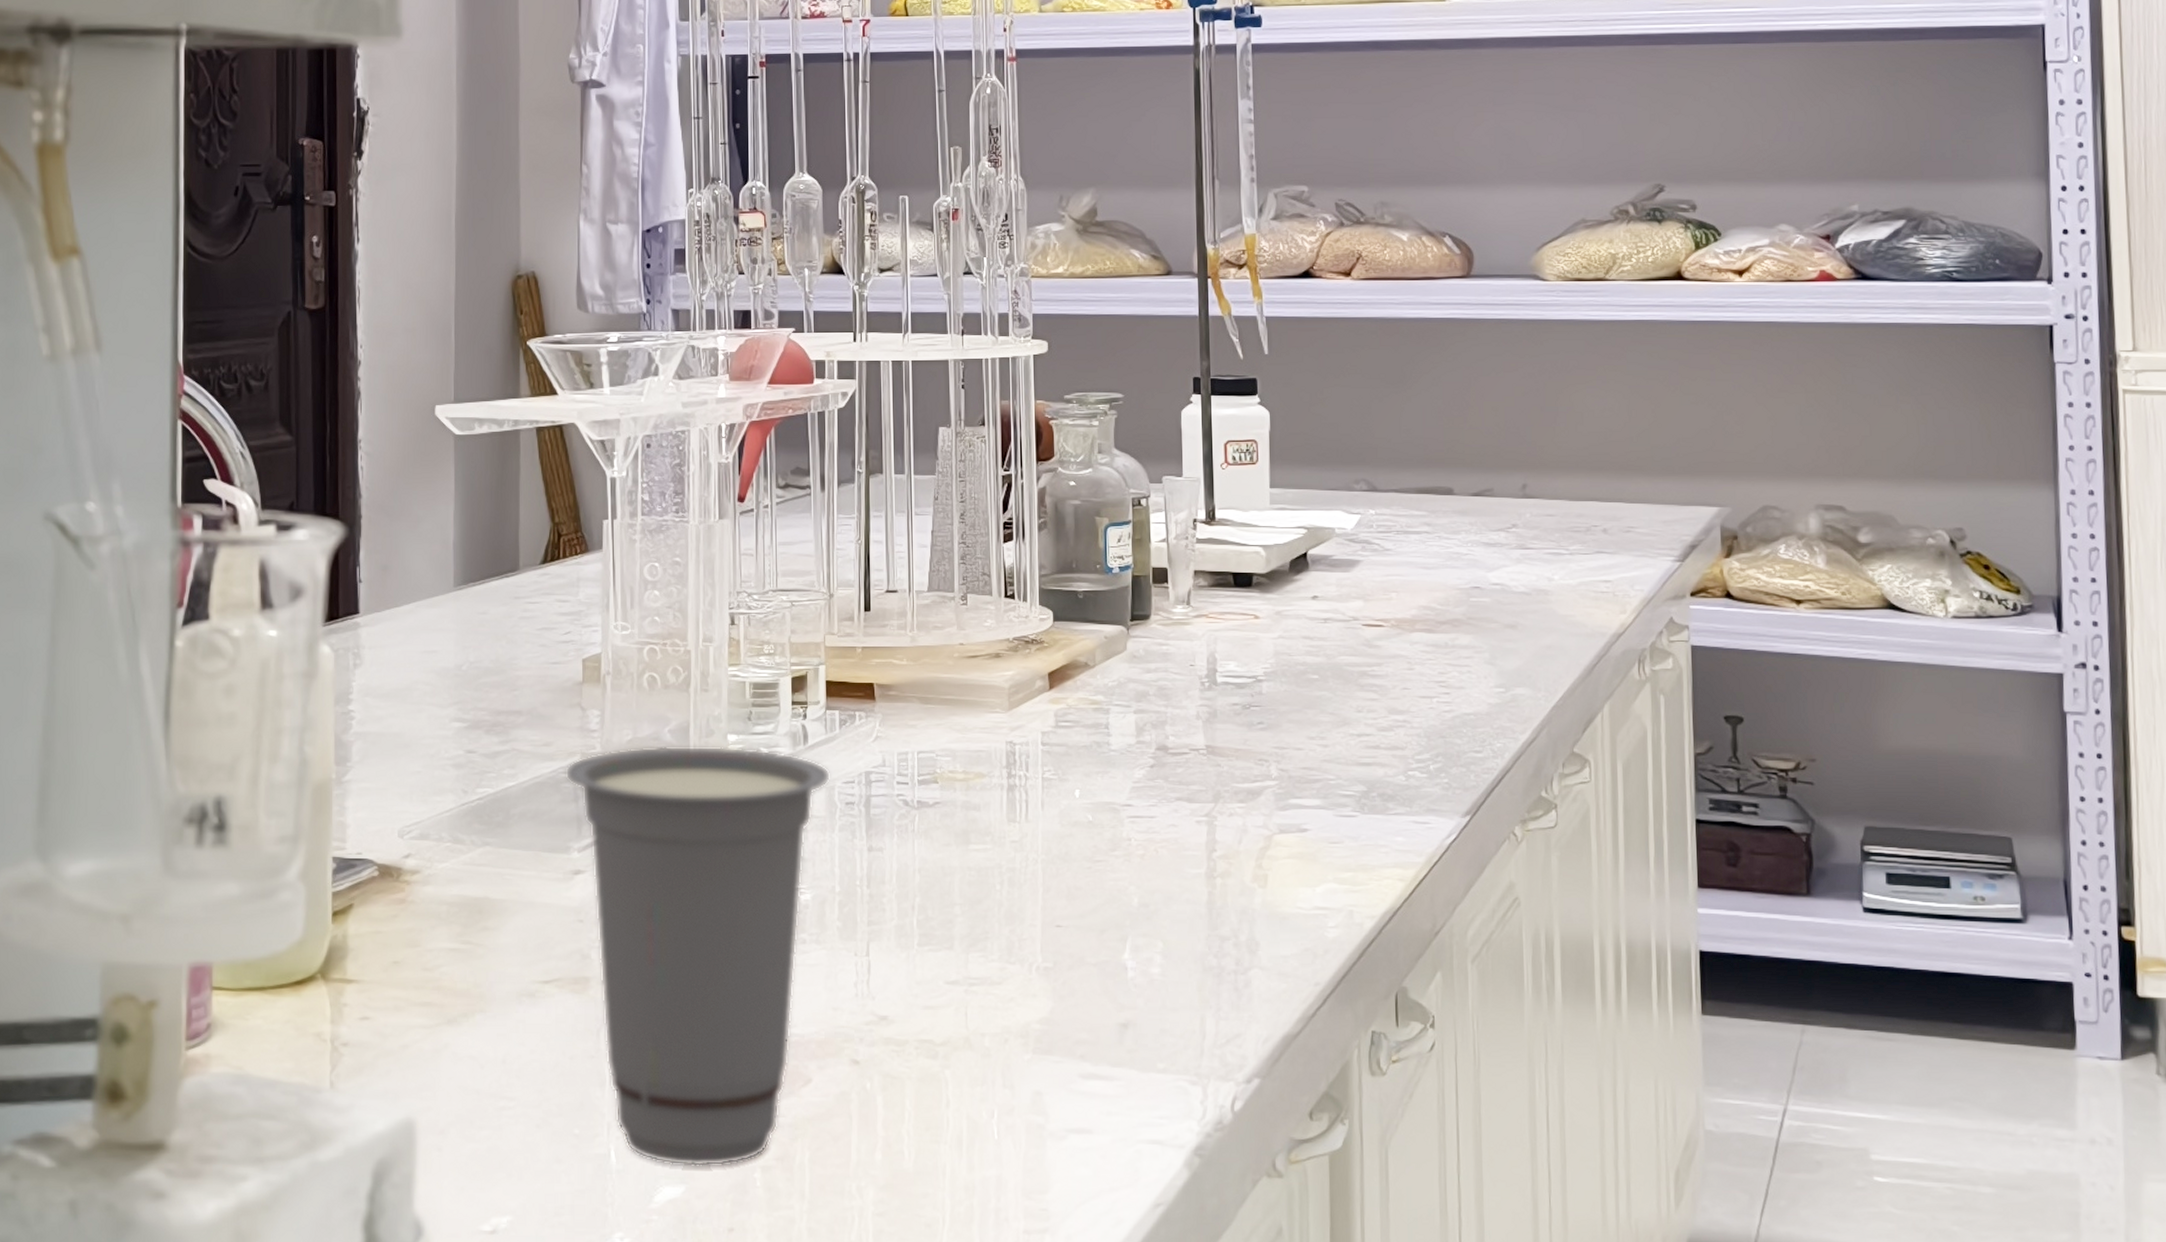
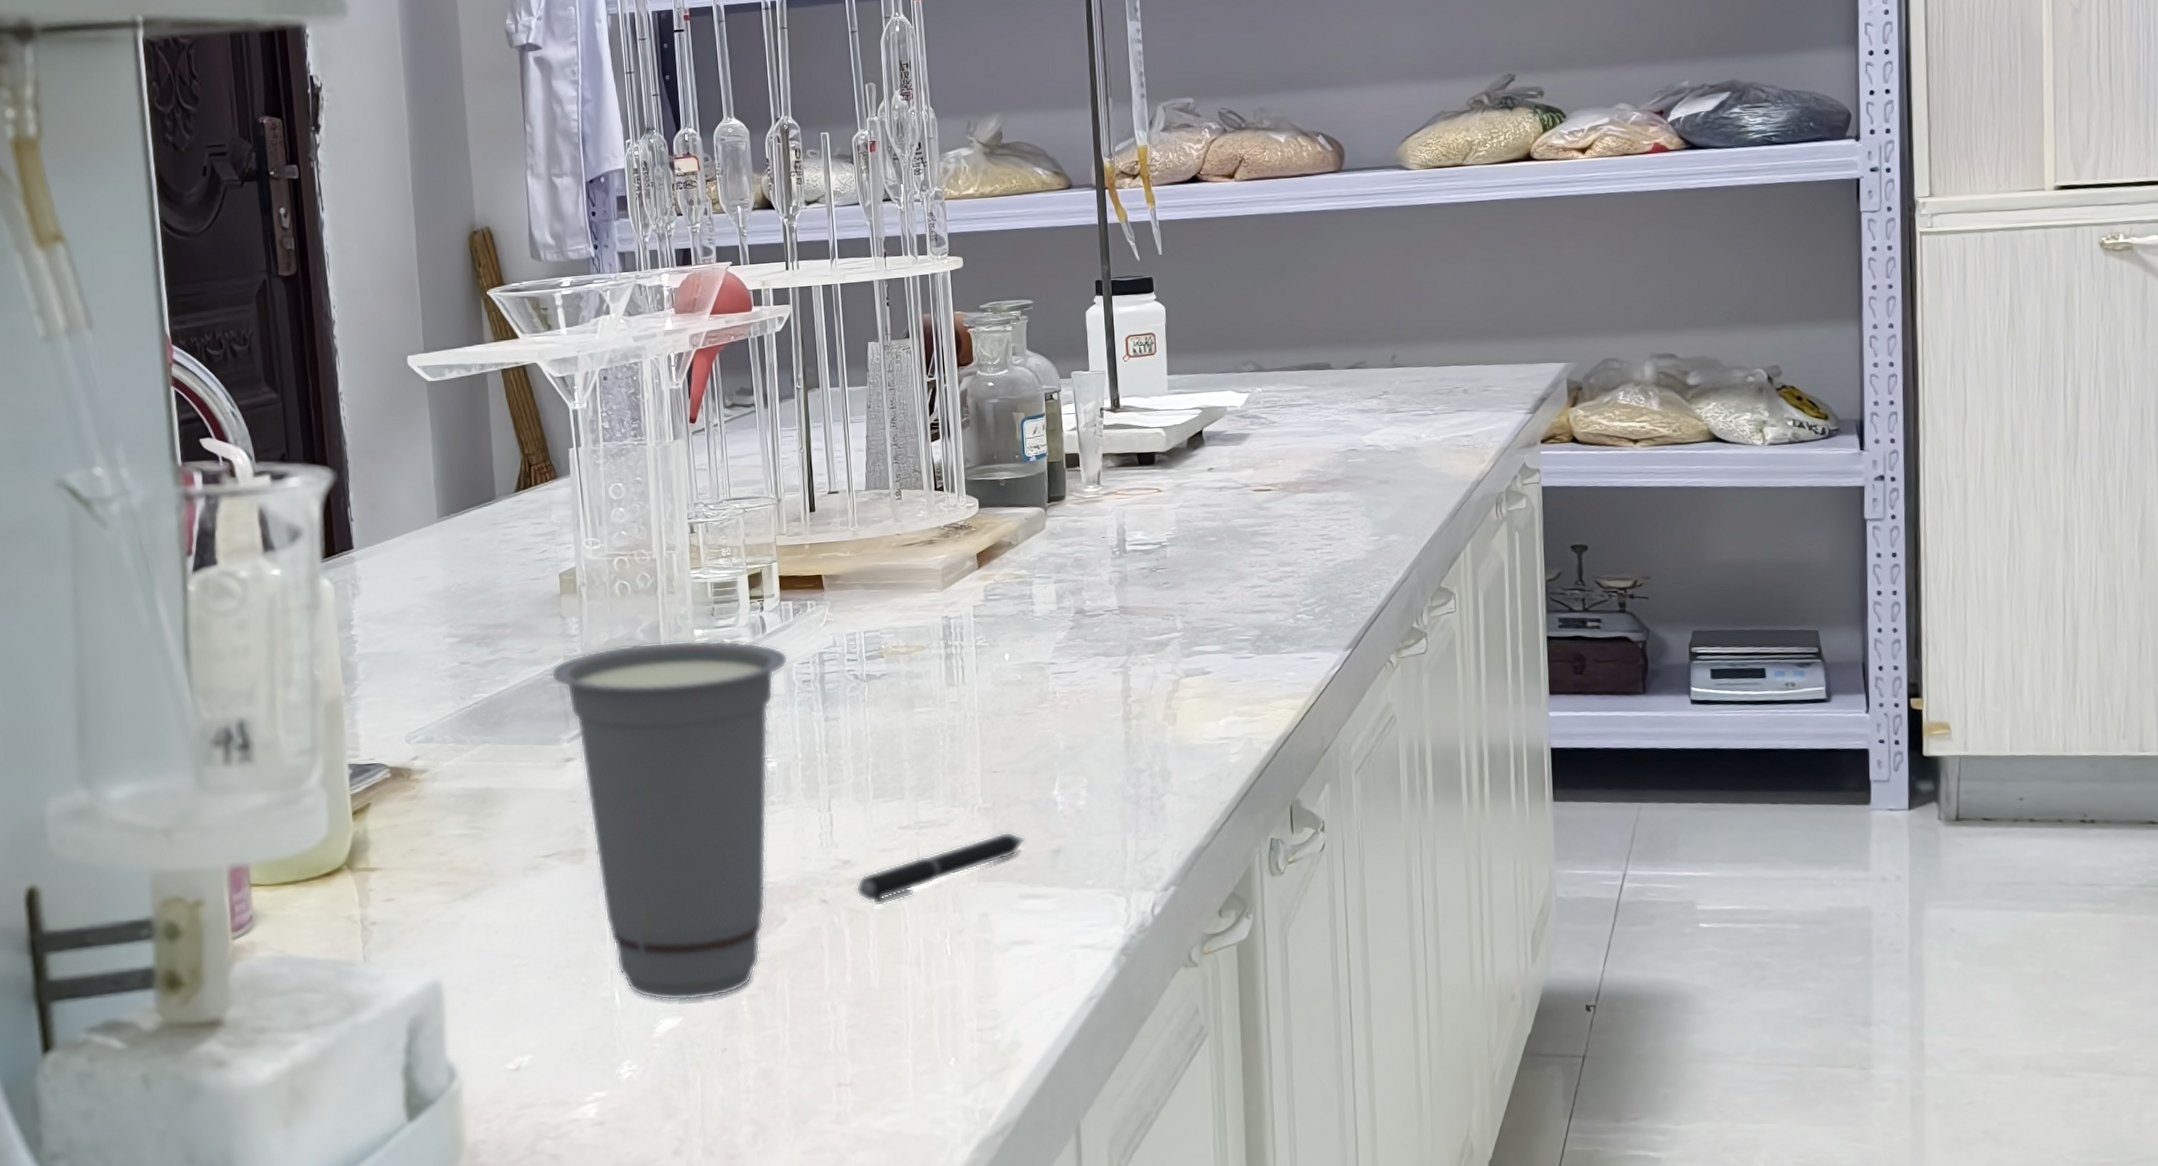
pen: none [892,998,1089,1074] -> present [856,832,1025,907]

